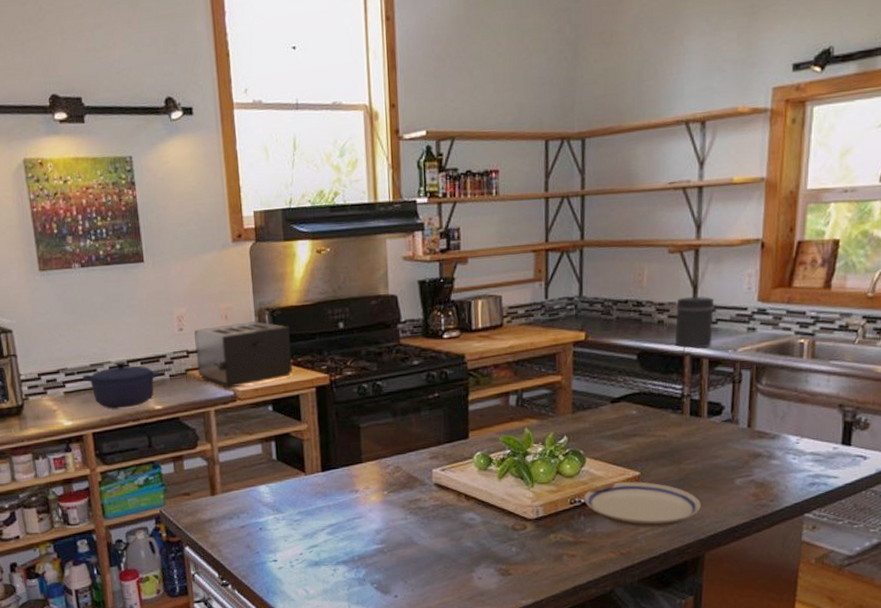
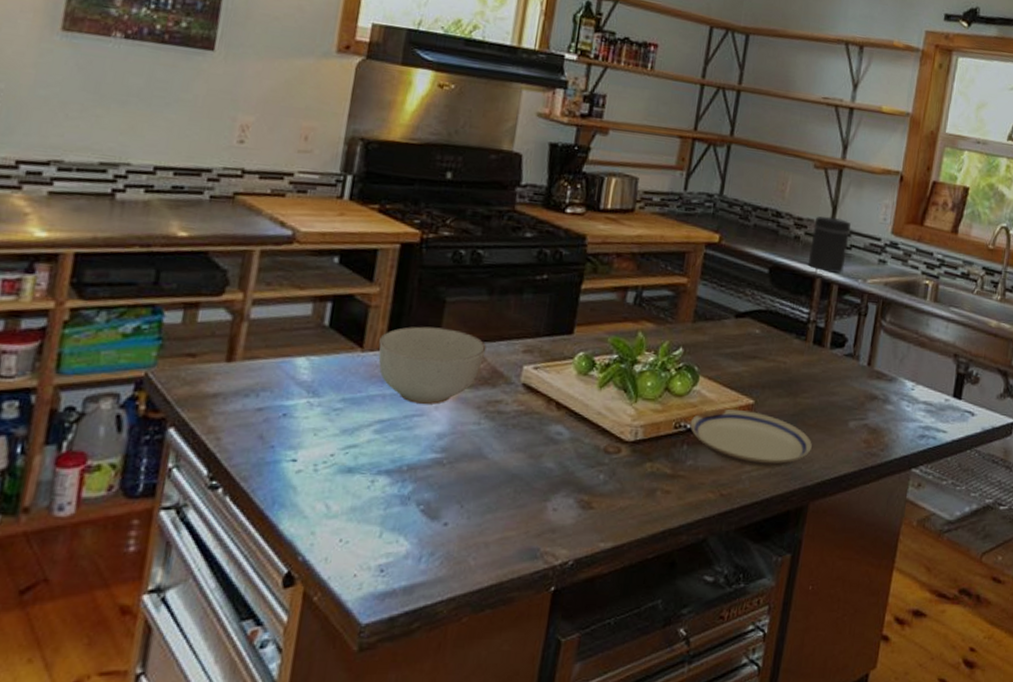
cooking pot: present [82,360,160,409] -> none [82,164,197,228]
toaster: present [193,320,292,388] -> none [250,146,384,226]
bowl: none [316,448,400,509] -> present [378,326,487,405]

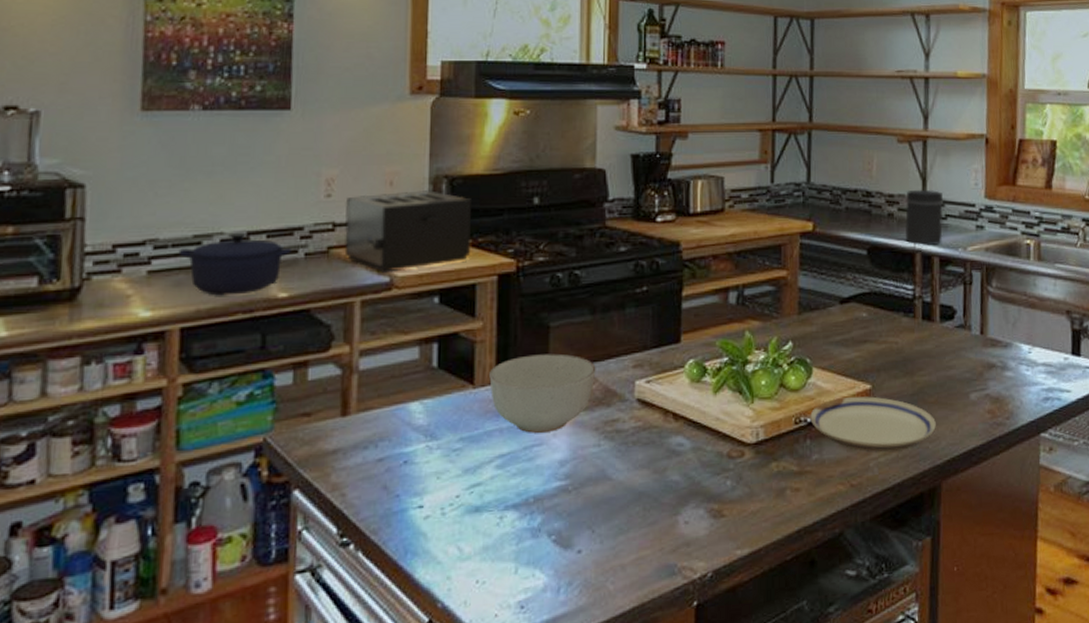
cooking pot: none [82,164,197,228] -> present [178,232,291,296]
toaster: none [250,146,384,226] -> present [344,189,471,273]

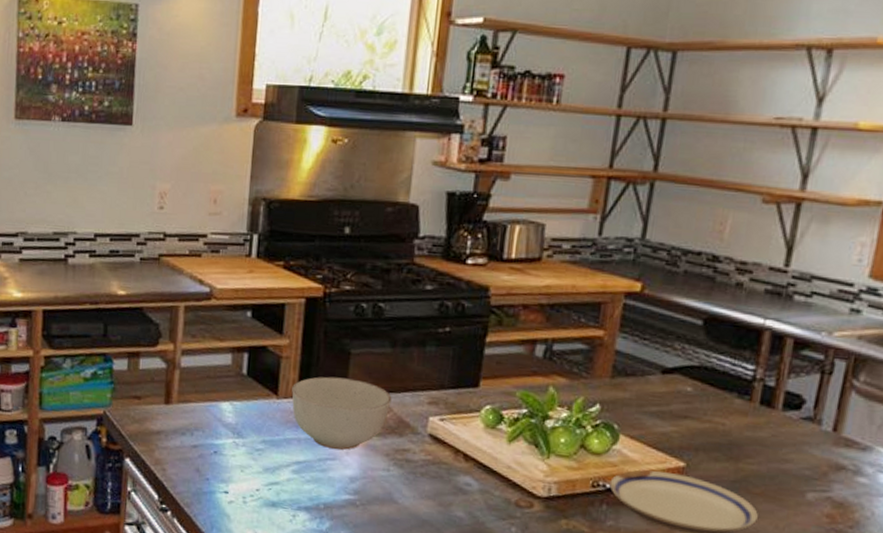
cooking pot: present [178,232,291,296] -> none [42,233,129,288]
toaster: present [344,189,471,273] -> none [172,210,286,283]
cylinder: present [905,189,943,245] -> none [753,259,812,325]

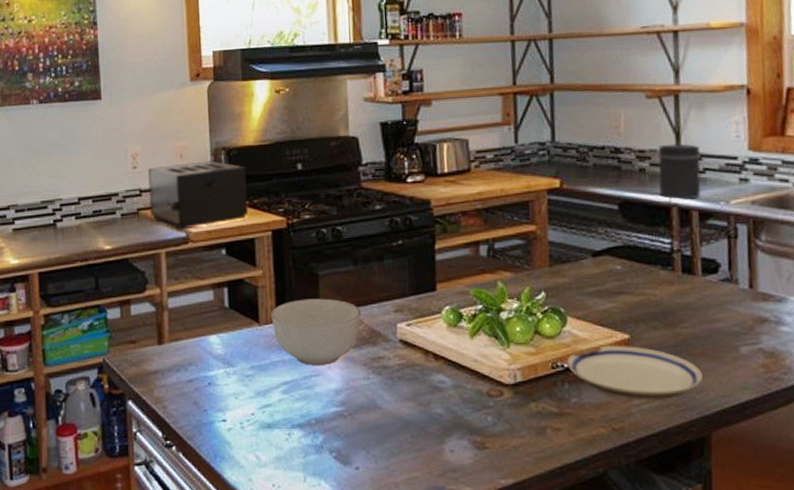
toaster: none [172,210,286,283] -> present [147,159,248,229]
cylinder: none [753,259,812,325] -> present [657,143,702,200]

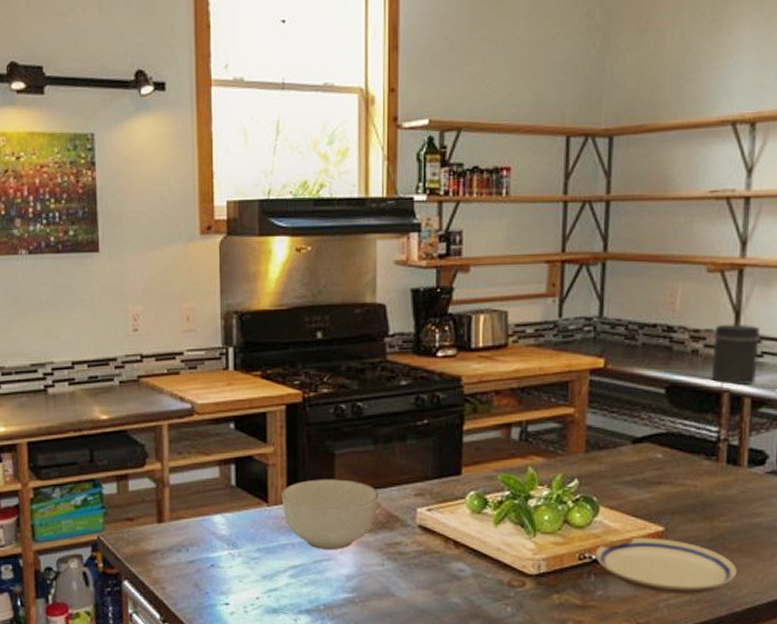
toaster: present [147,159,248,229] -> none [149,324,260,400]

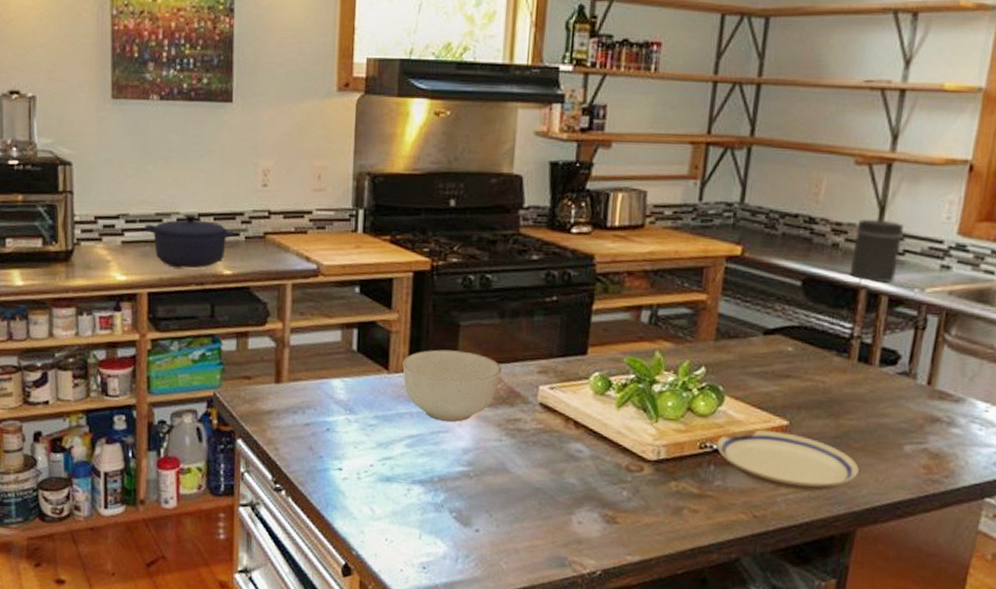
cooking pot: none [20,362,108,416] -> present [144,213,234,269]

